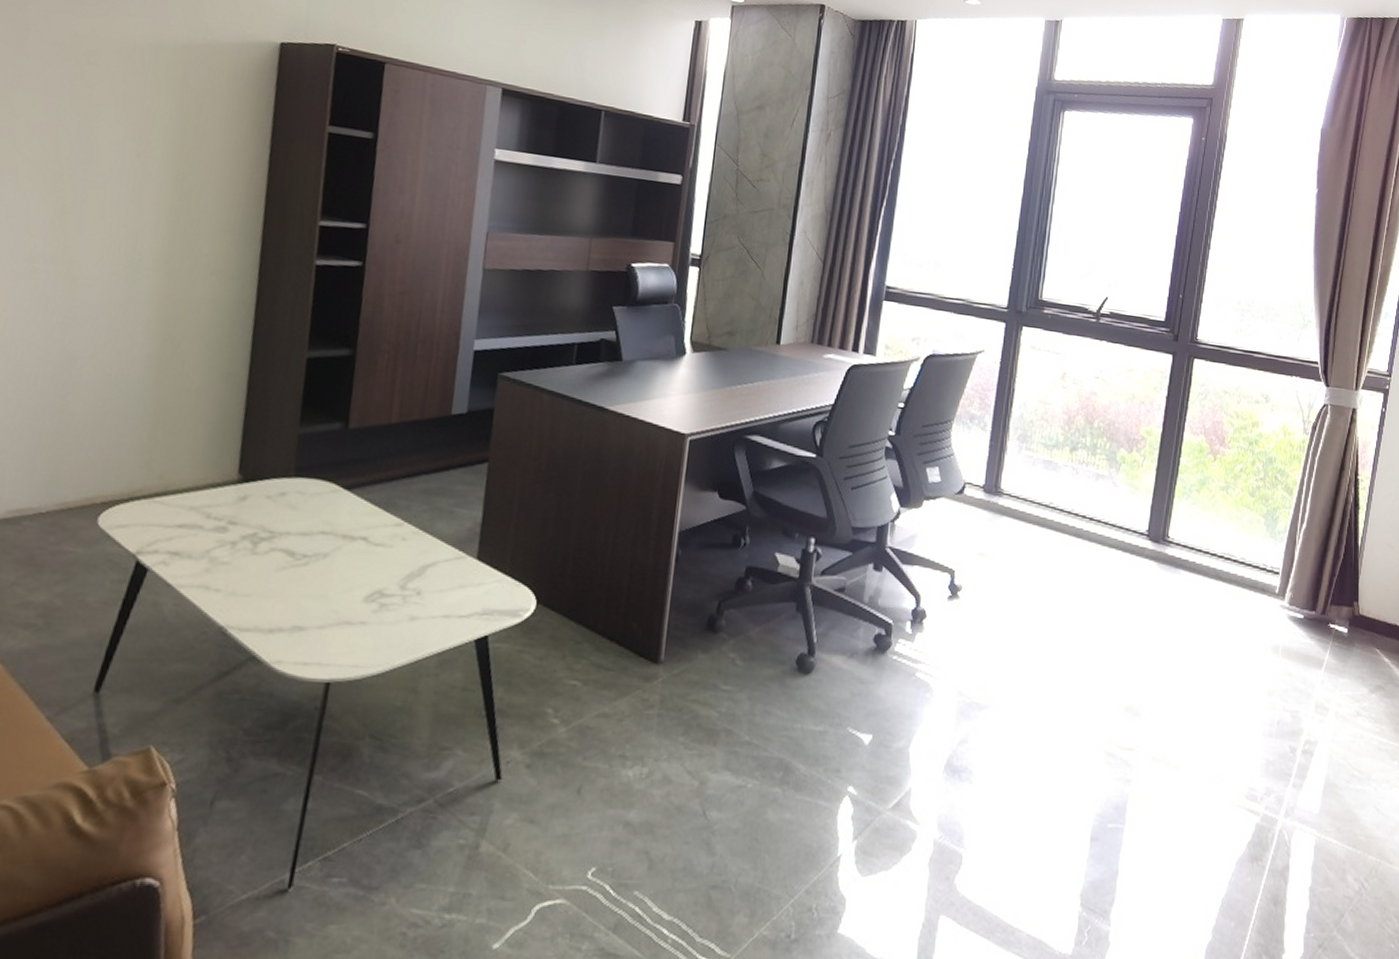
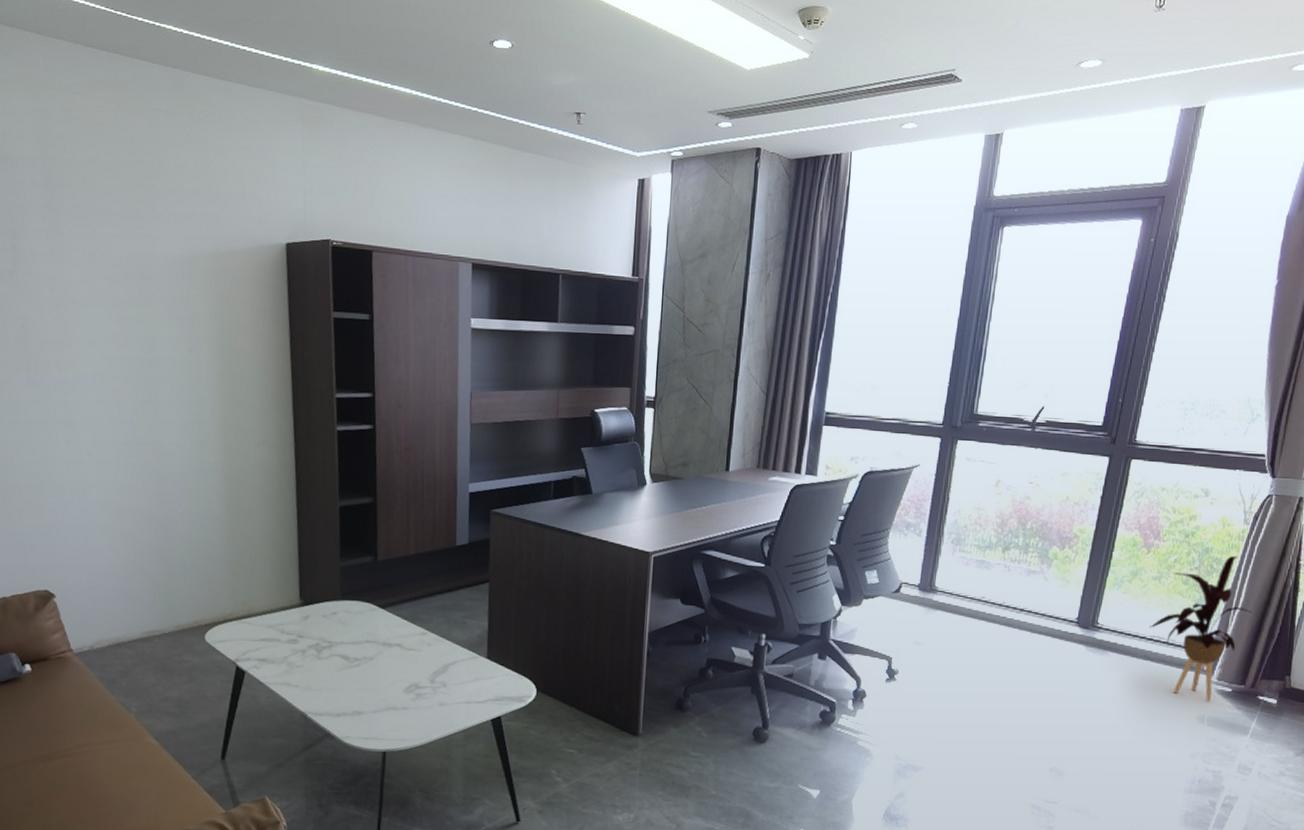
house plant: none [1220,468,1317,629] -> present [1150,556,1252,701]

